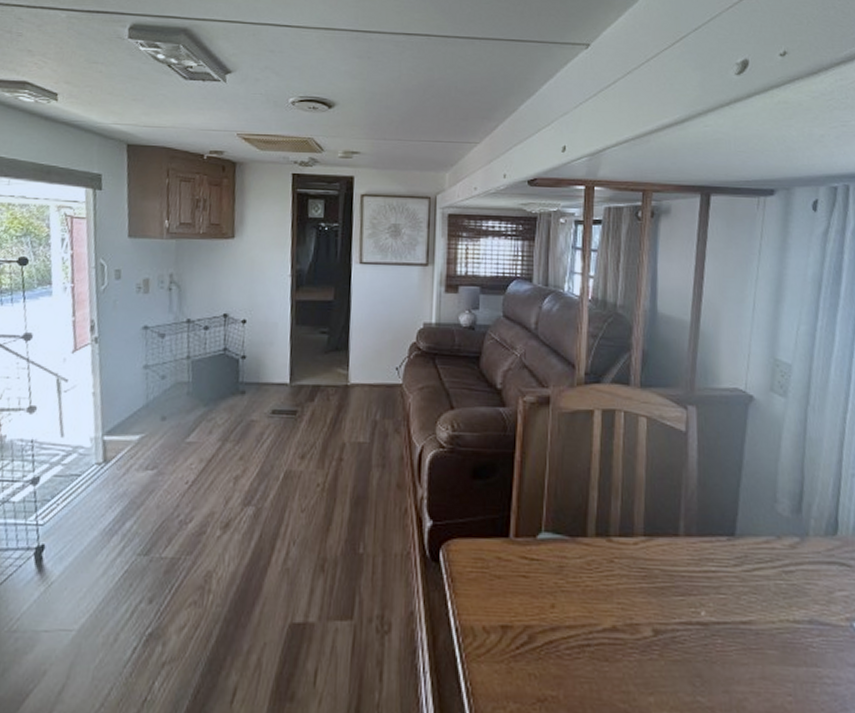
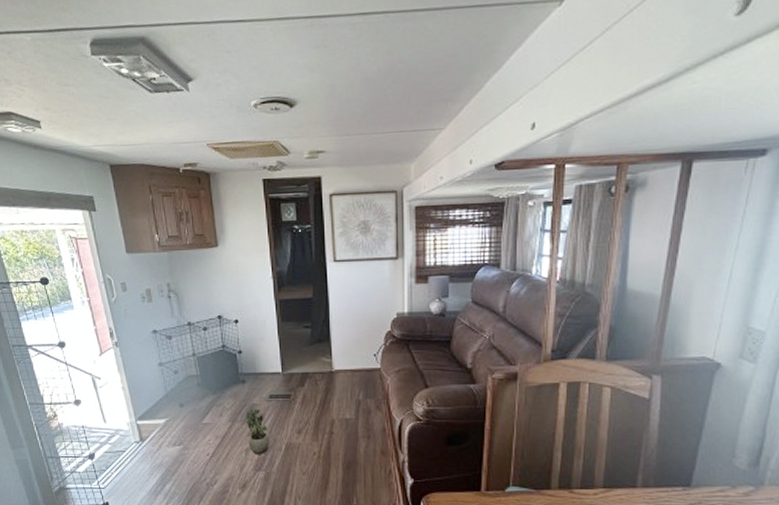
potted plant: none [239,423,267,484] -> present [245,407,270,454]

